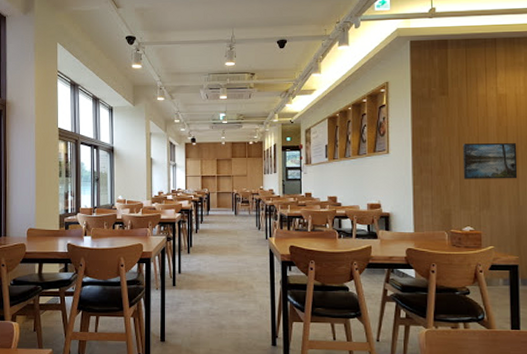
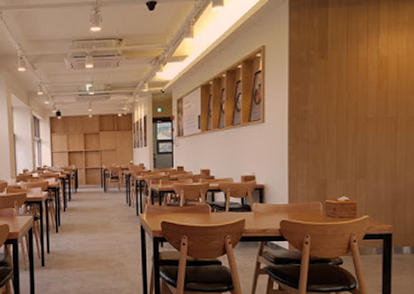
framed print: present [462,143,518,179] -> none [340,108,397,148]

